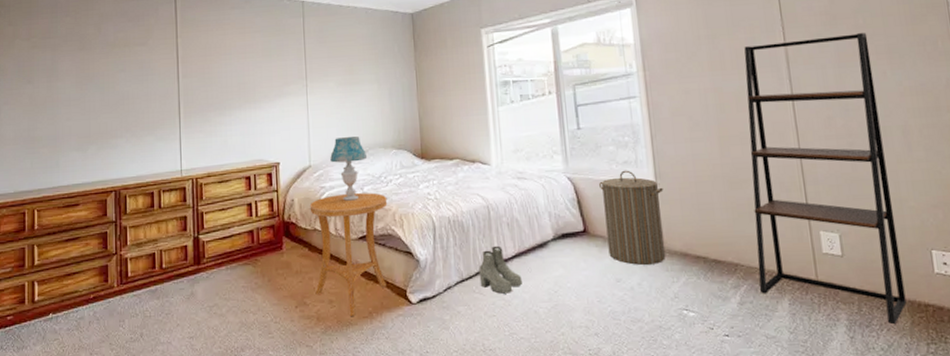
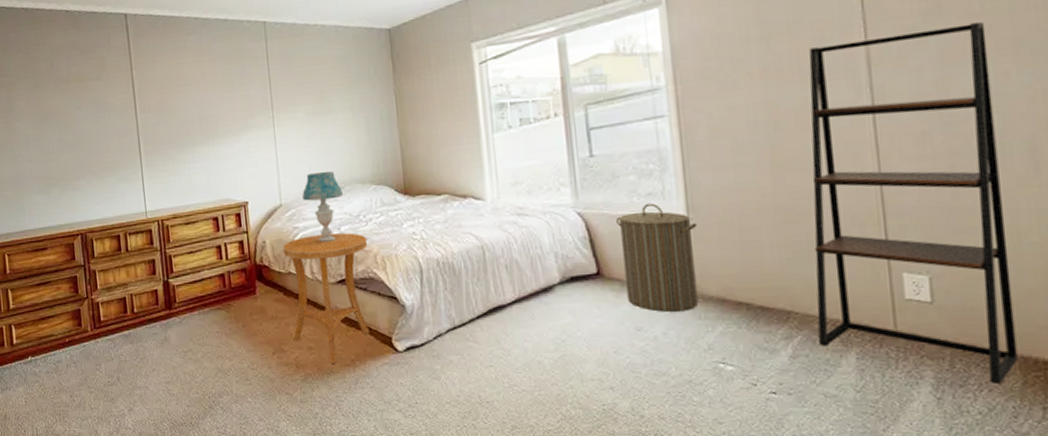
boots: present [479,245,522,294] -> none [473,290,524,342]

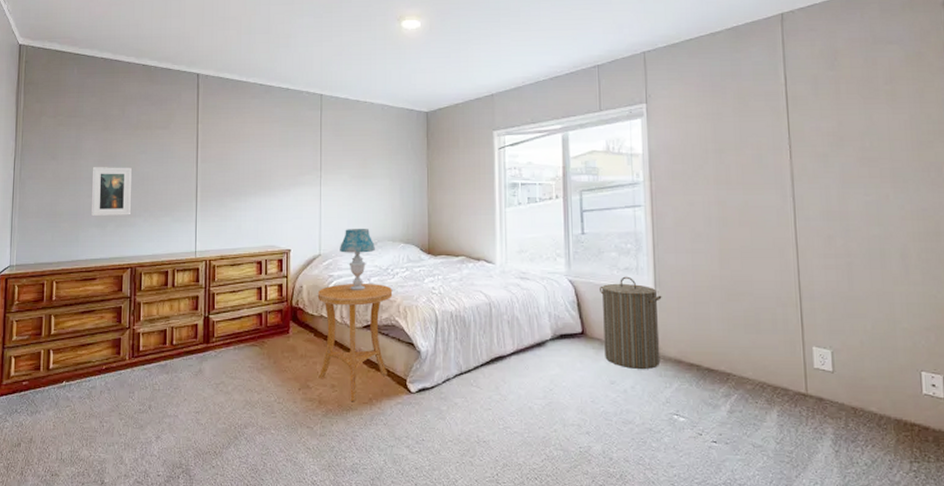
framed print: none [29,126,74,183] -> present [92,167,132,217]
shelving unit: present [809,22,1018,383] -> none [749,156,893,440]

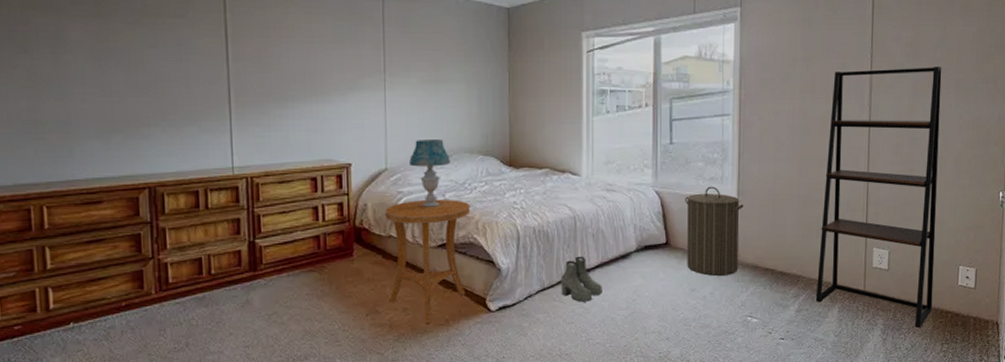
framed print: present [92,167,132,217] -> none [85,64,144,127]
boots: none [478,342,519,389] -> present [561,256,602,302]
shelving unit: none [749,156,893,440] -> present [815,67,942,328]

